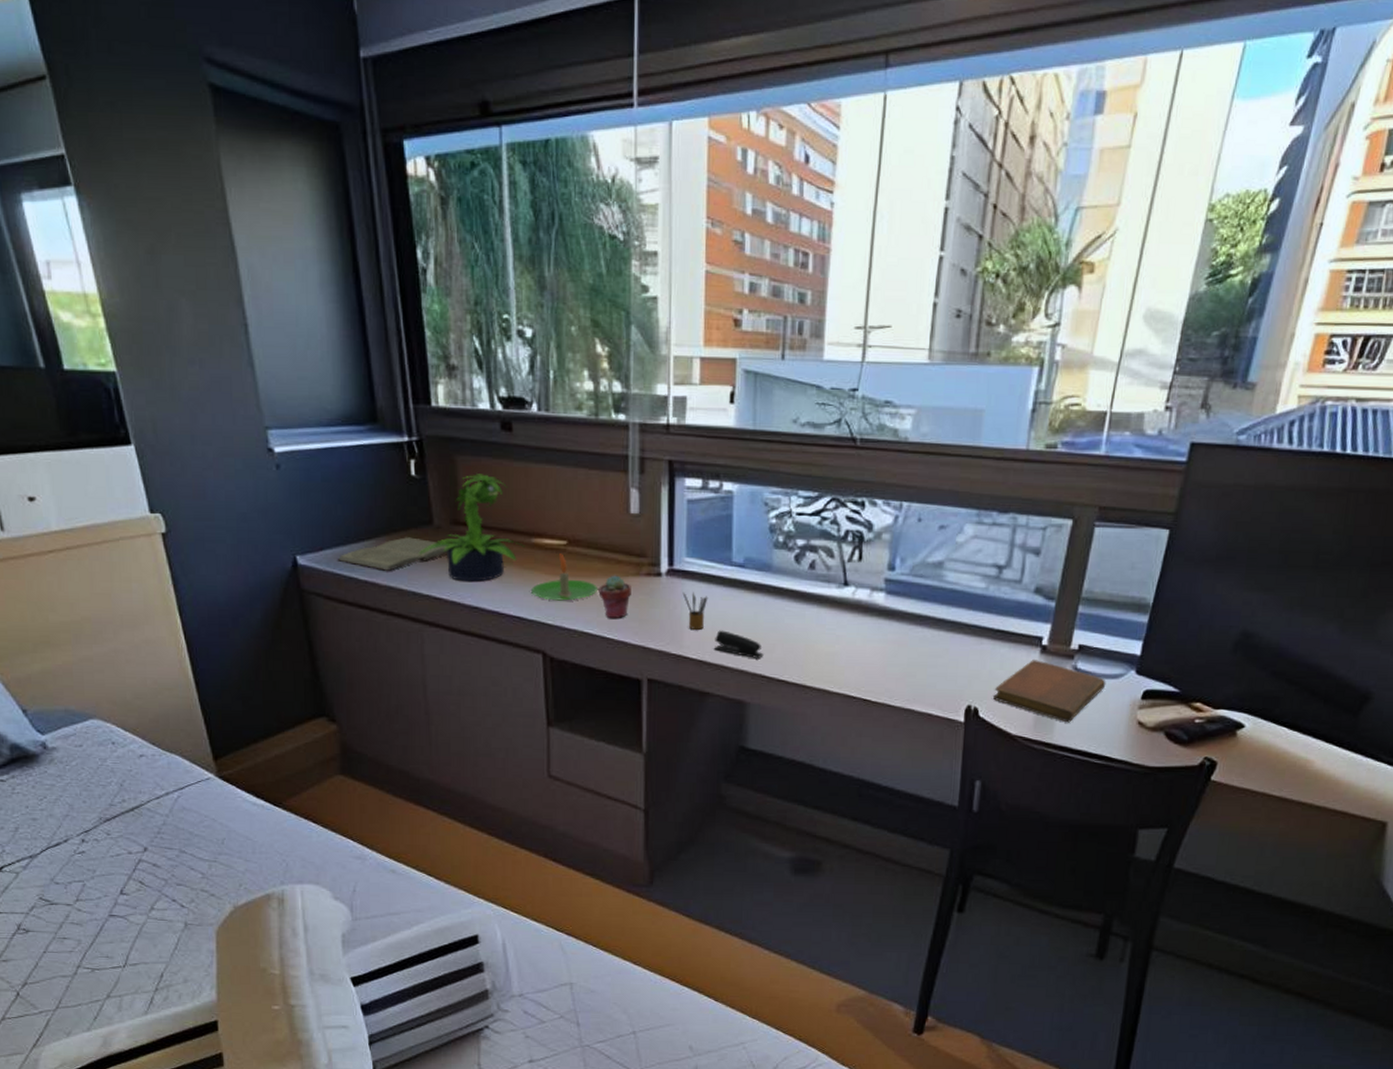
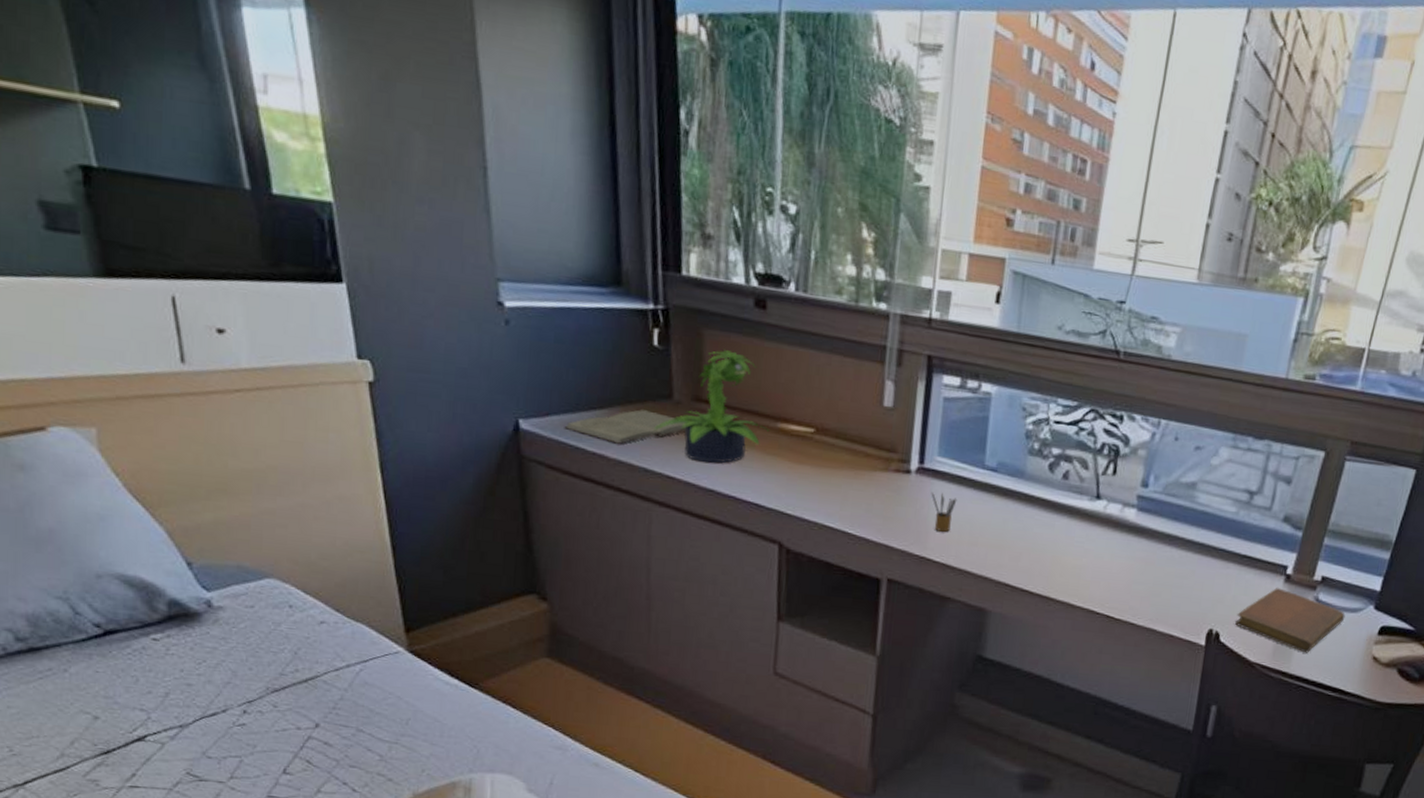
candle: present [531,554,597,601] -> none [772,441,843,492]
potted succulent: present [598,575,631,619] -> none [843,468,879,514]
stapler: present [715,630,764,658] -> none [959,534,1010,566]

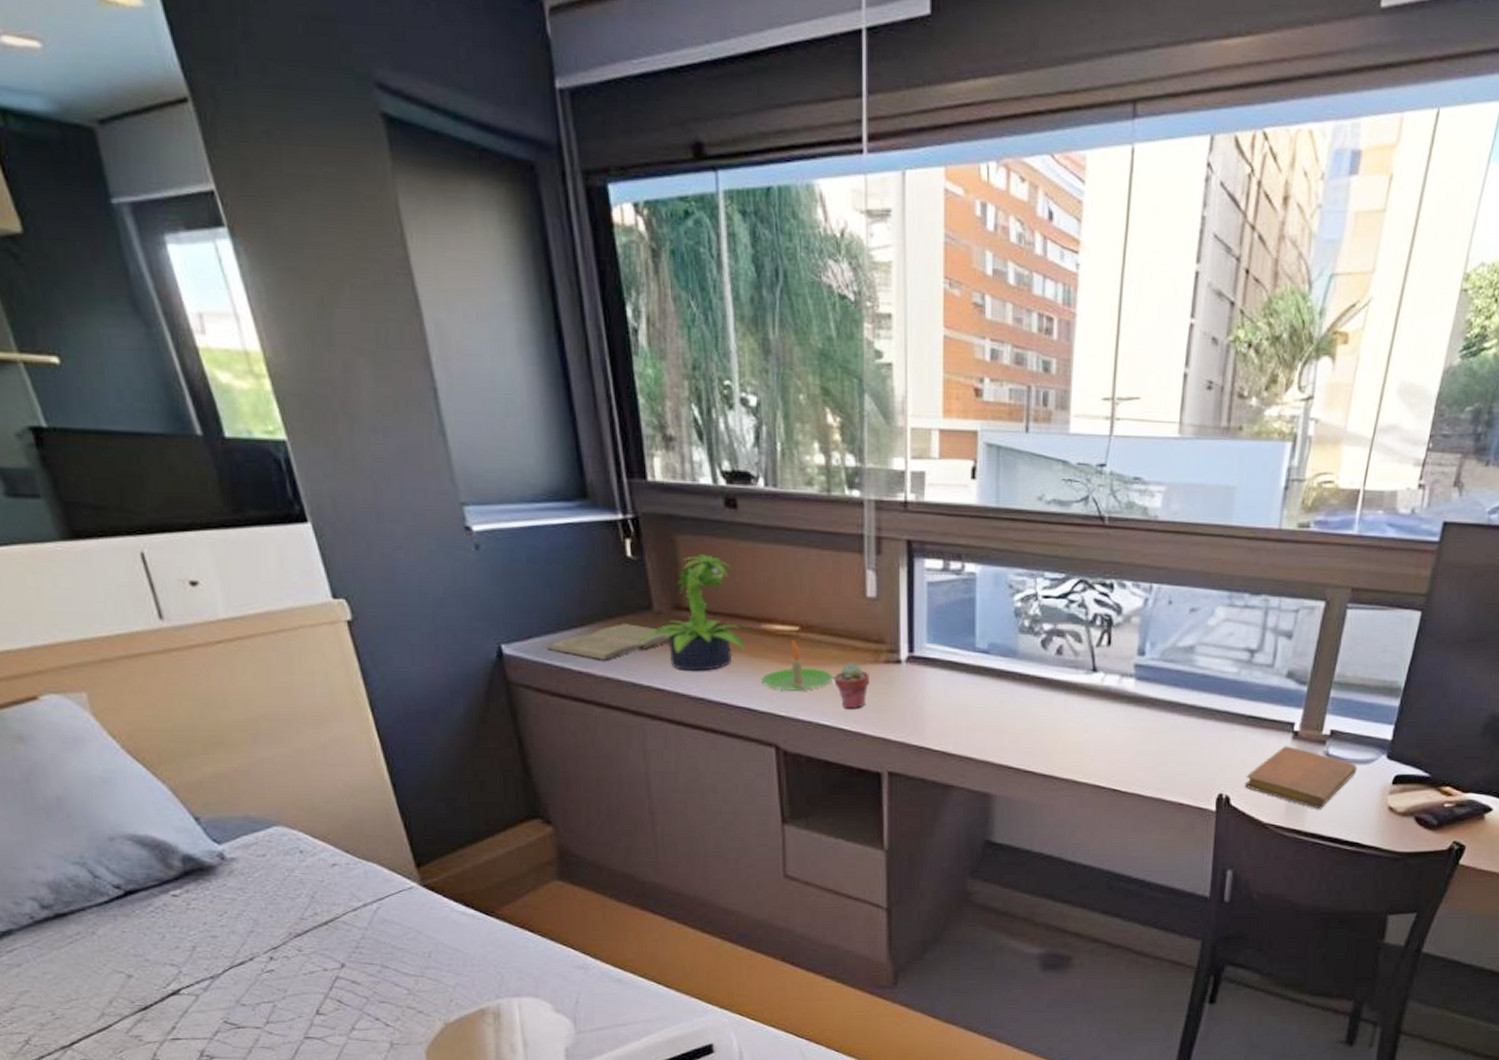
candle: none [772,441,843,492] -> present [762,640,833,691]
potted succulent: none [843,468,879,514] -> present [834,663,869,710]
pencil box: present [931,492,957,532] -> none [924,680,951,719]

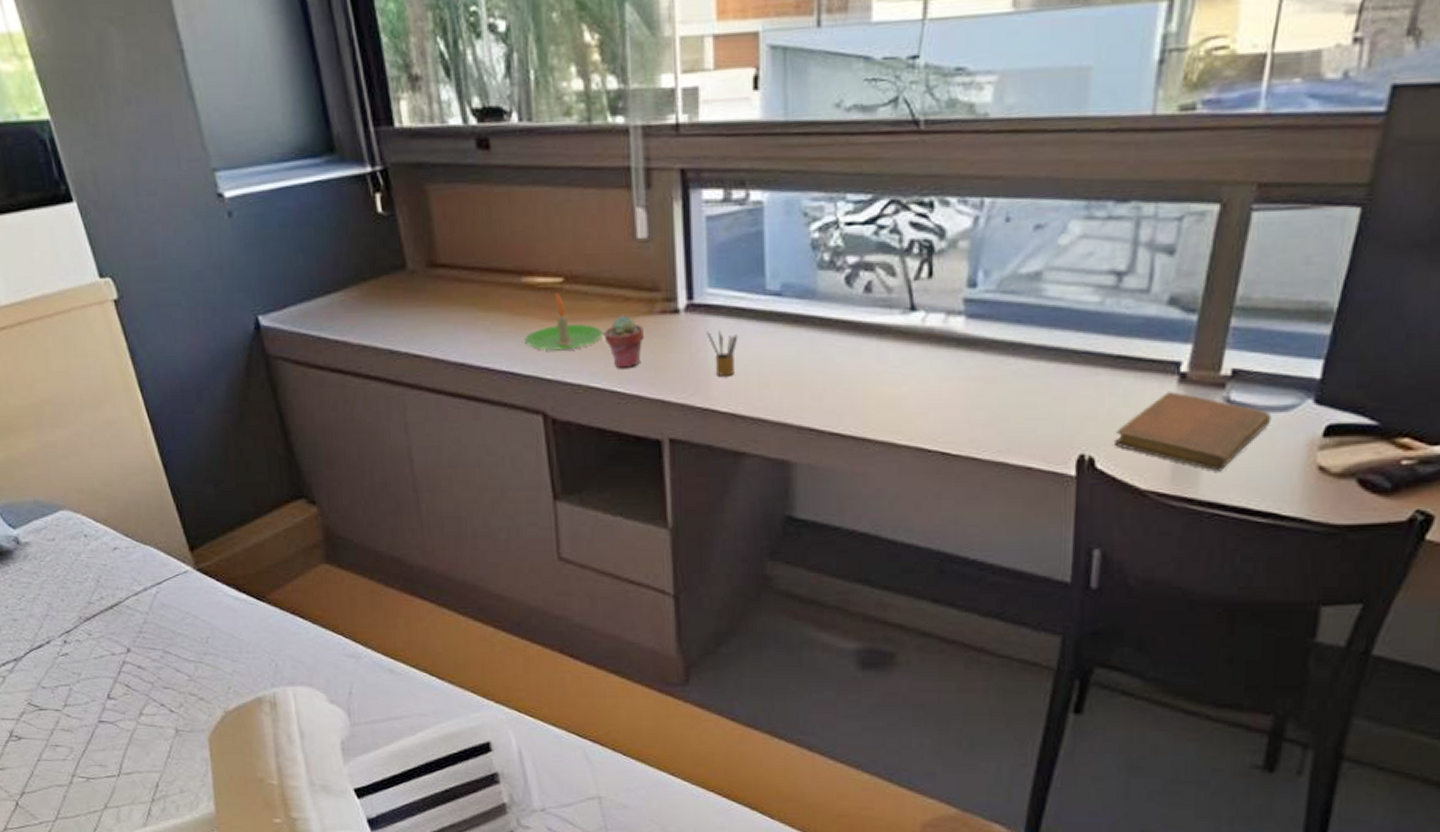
book: present [547,623,669,660] -> none [303,286,425,327]
potted plant: present [638,554,754,671] -> none [393,204,514,334]
pencil box: none [924,680,951,719] -> present [706,330,739,376]

